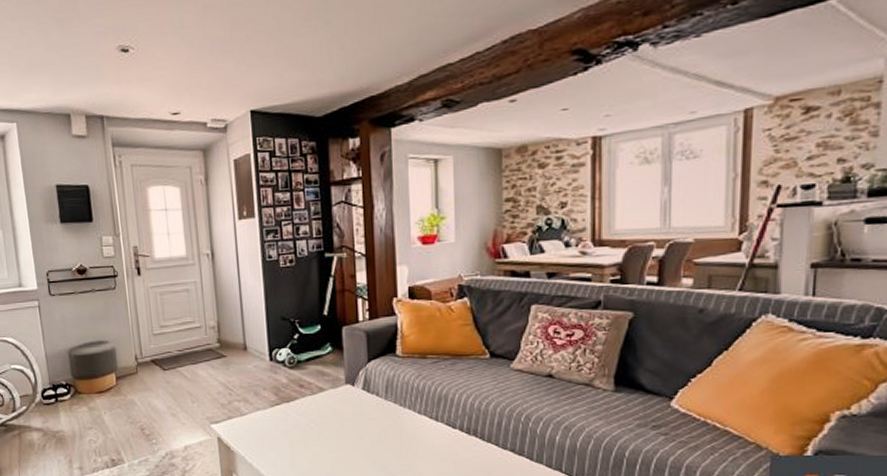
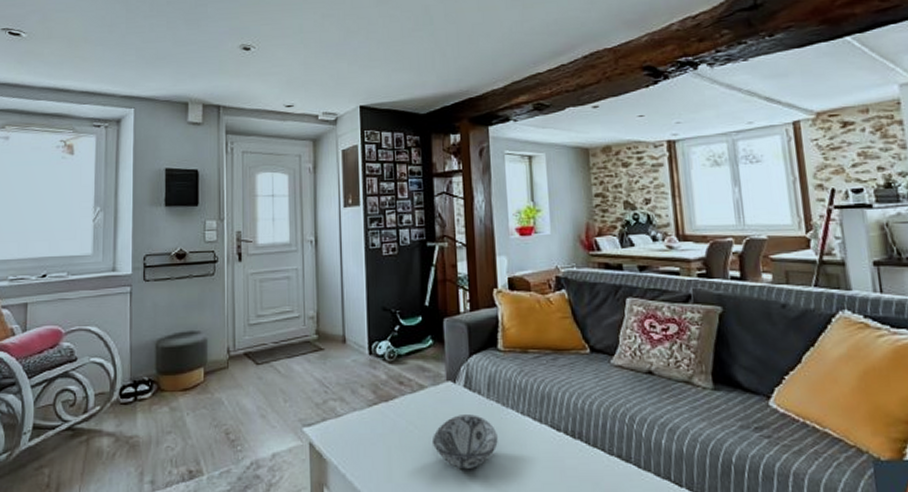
decorative bowl: none [332,414,395,461] -> present [433,414,498,470]

